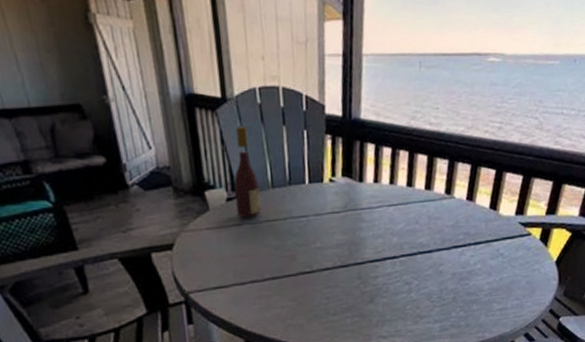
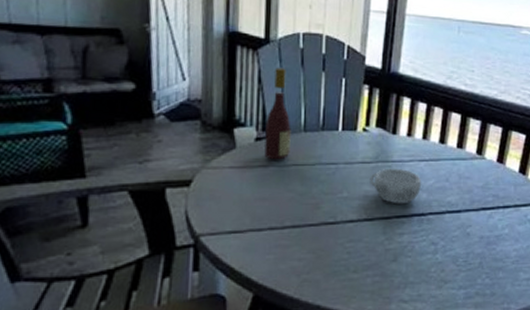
decorative bowl: none [340,215,392,250] -> present [370,168,421,204]

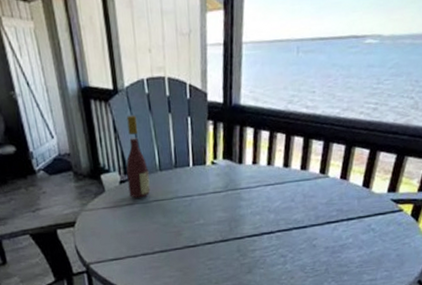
decorative bowl: present [370,168,421,204] -> none [222,194,269,226]

